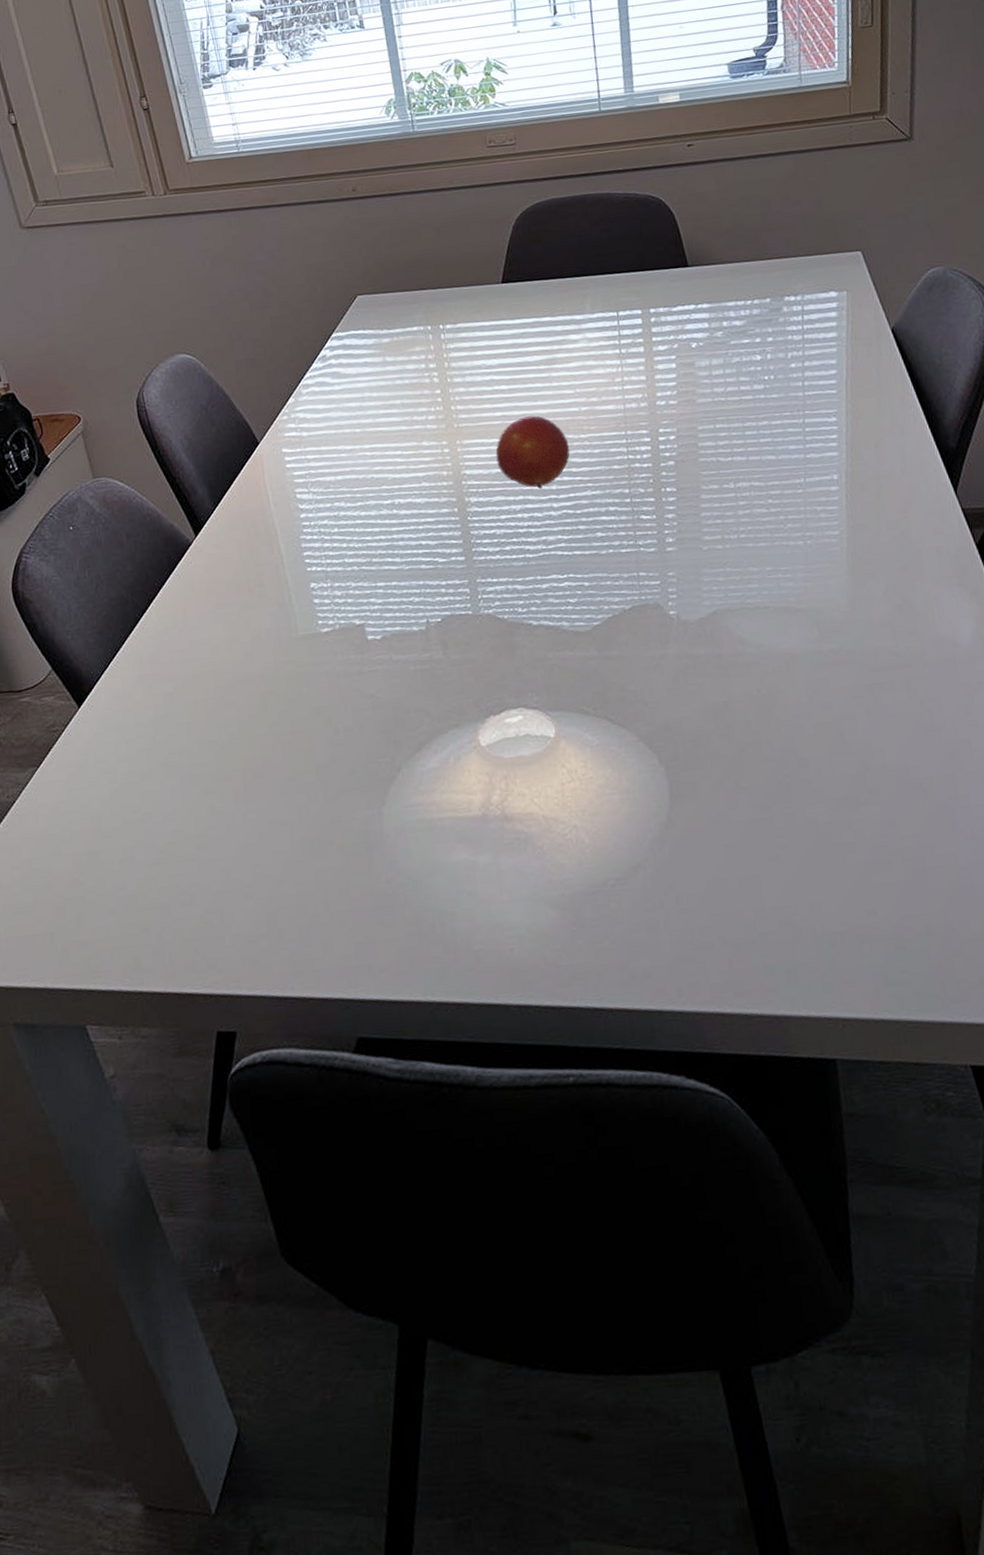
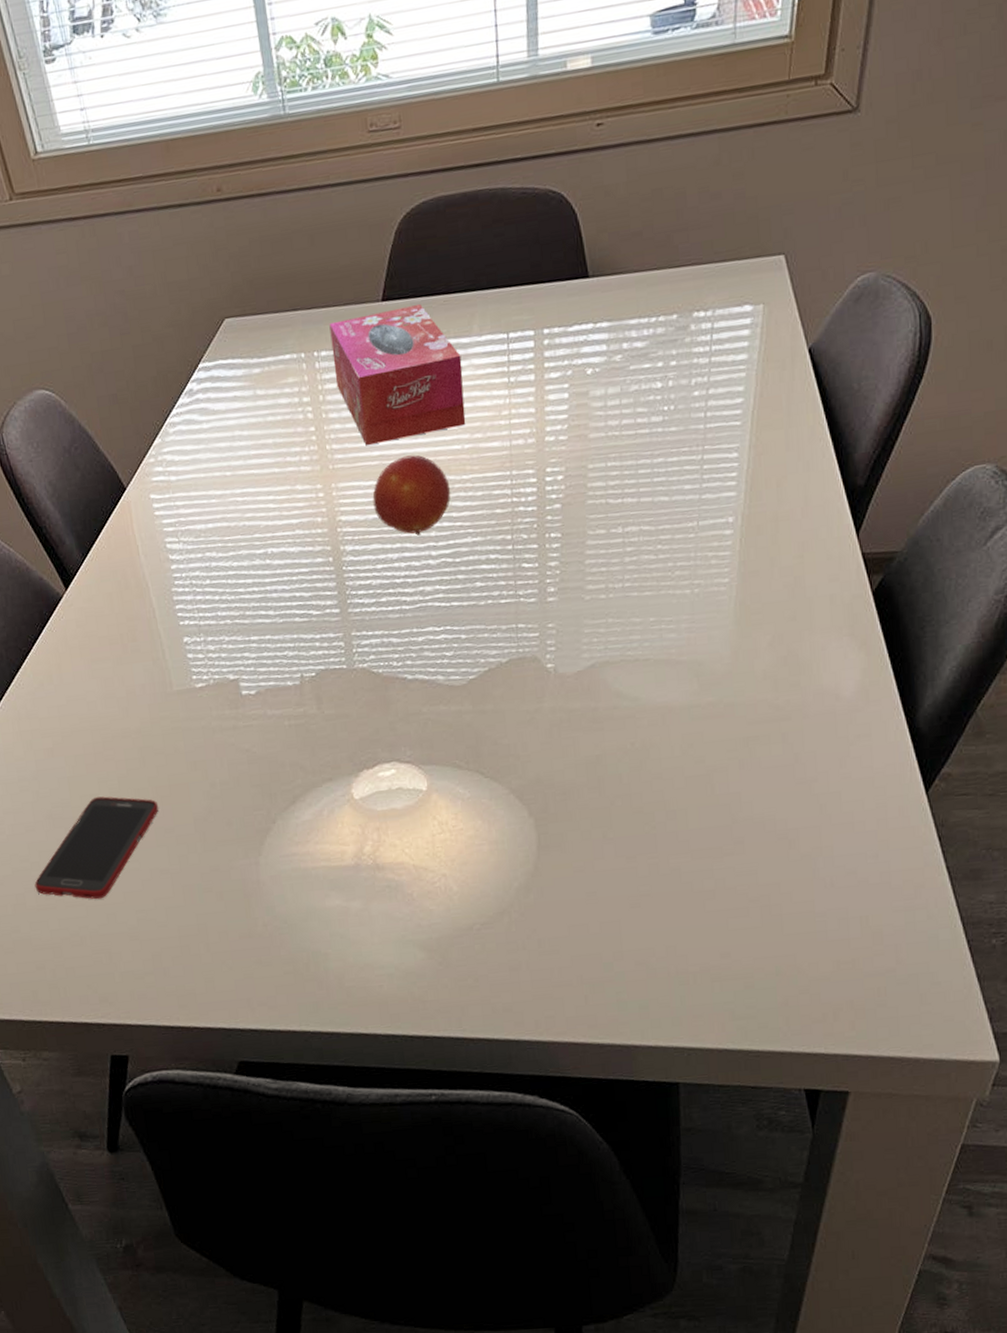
cell phone: none [145,743,280,854] -> present [34,796,159,900]
tissue box: none [453,286,582,407] -> present [329,304,466,445]

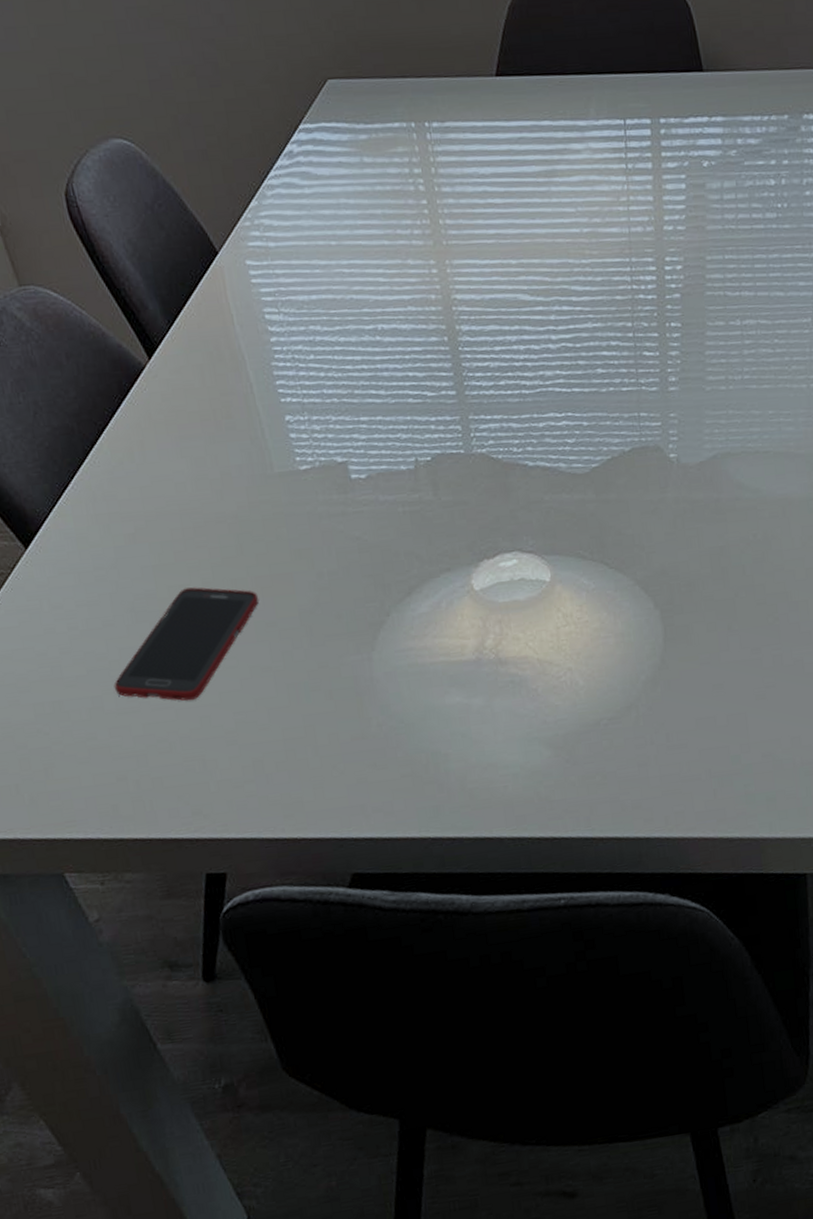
tissue box: present [329,304,466,445] -> none [441,83,584,222]
fruit: present [372,455,451,535] -> none [489,235,570,318]

